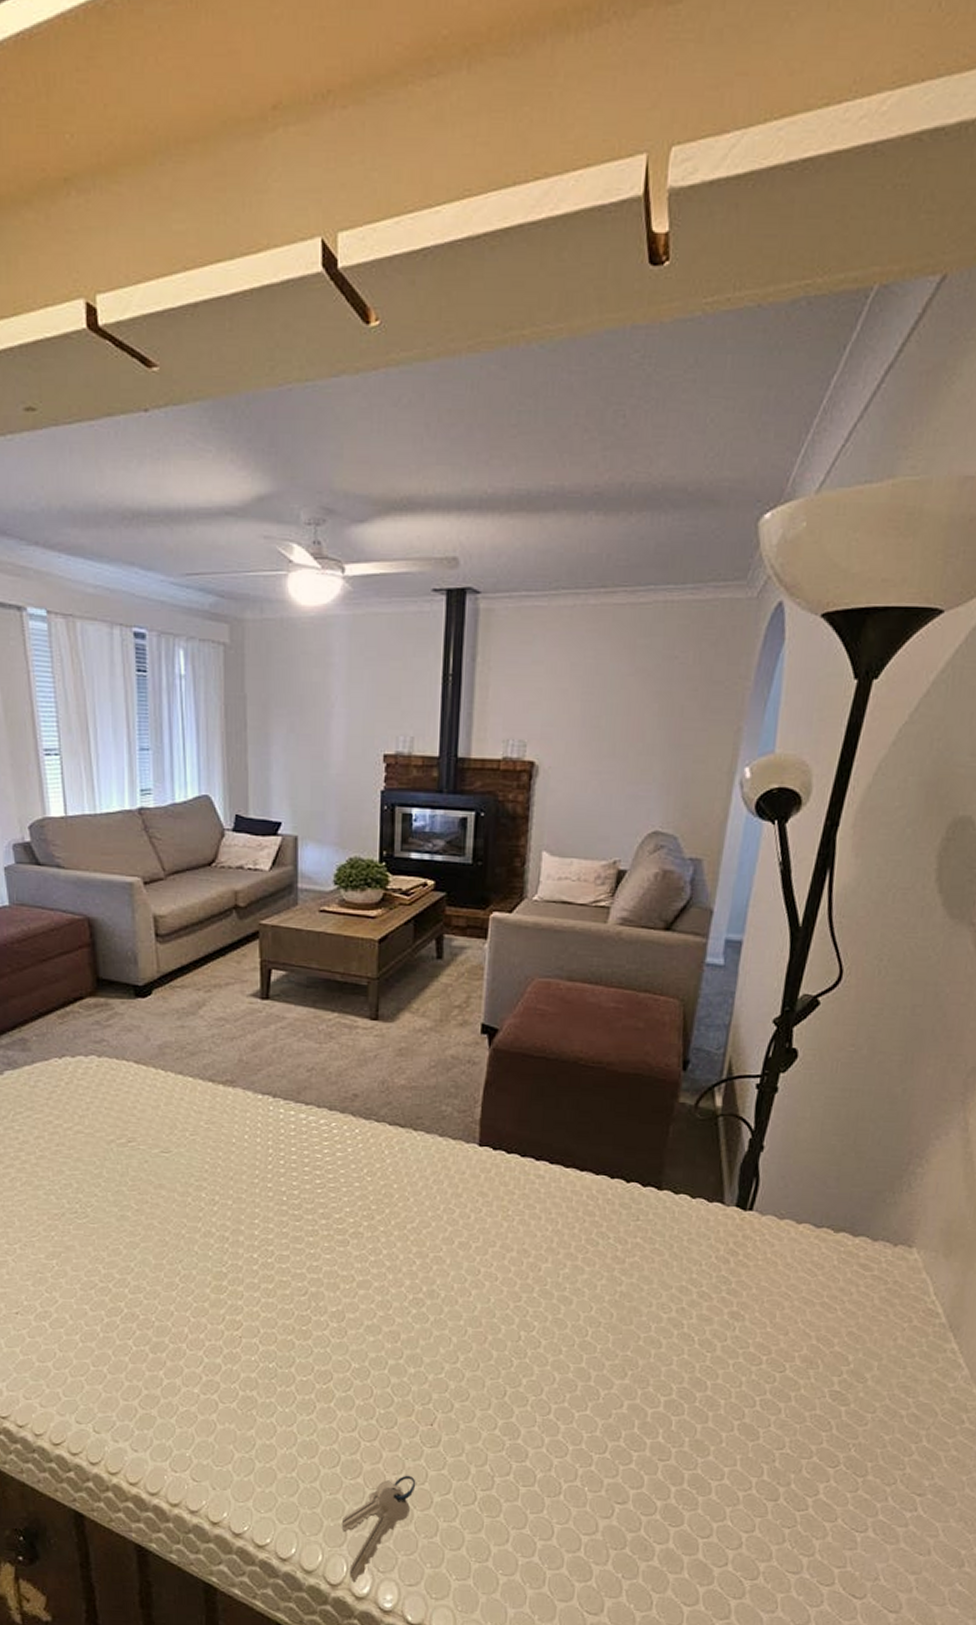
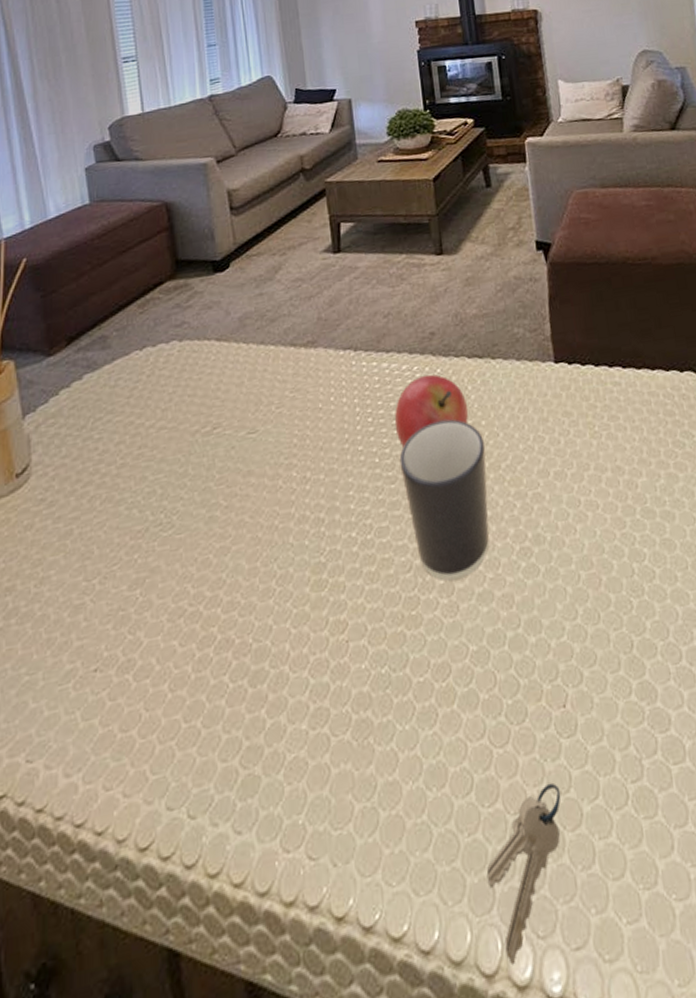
fruit: none [306,1132,382,1193] -> present [394,374,469,448]
mug: none [306,1176,393,1310] -> present [399,419,489,581]

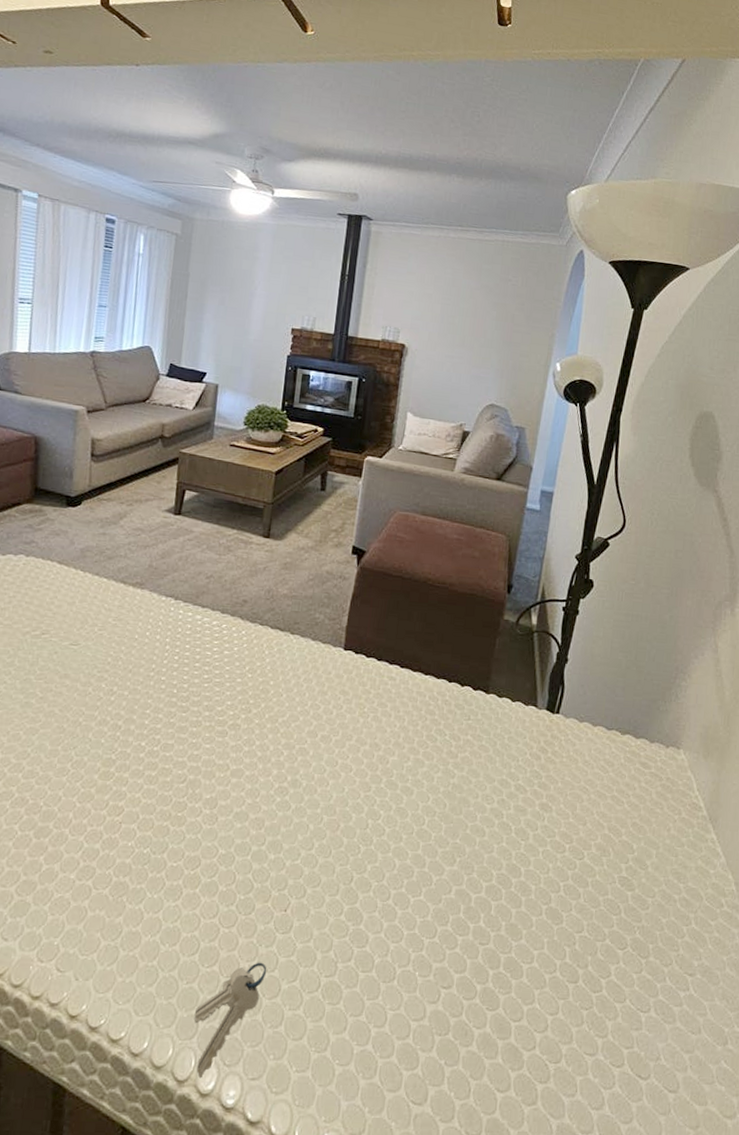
fruit: present [394,374,469,448] -> none [196,633,262,687]
mug: present [399,419,489,581] -> none [193,672,269,798]

